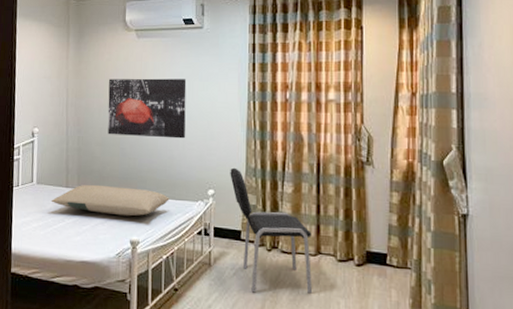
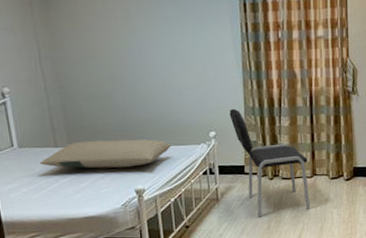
wall art: present [107,78,187,139] -> none [87,23,181,88]

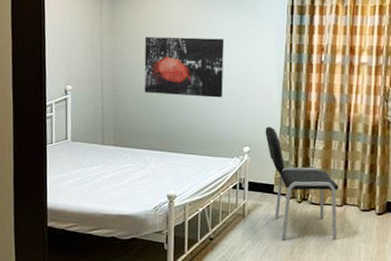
pillow: present [39,139,171,169] -> none [87,142,206,173]
wall art: none [87,23,181,88] -> present [144,36,225,98]

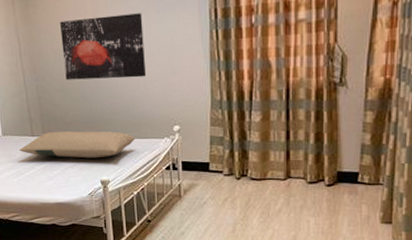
pillow: none [87,142,206,173] -> present [19,130,135,159]
chair: present [265,126,339,240] -> none [195,101,281,218]

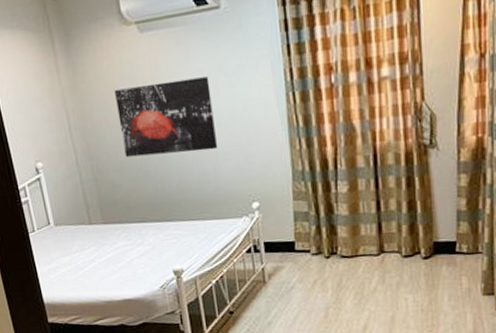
pillow: present [19,130,135,159] -> none [75,213,210,247]

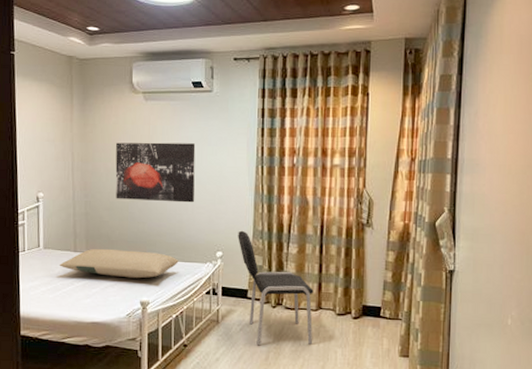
pillow: none [75,213,210,247] -> present [59,248,179,279]
chair: none [274,173,377,303] -> present [238,230,314,346]

